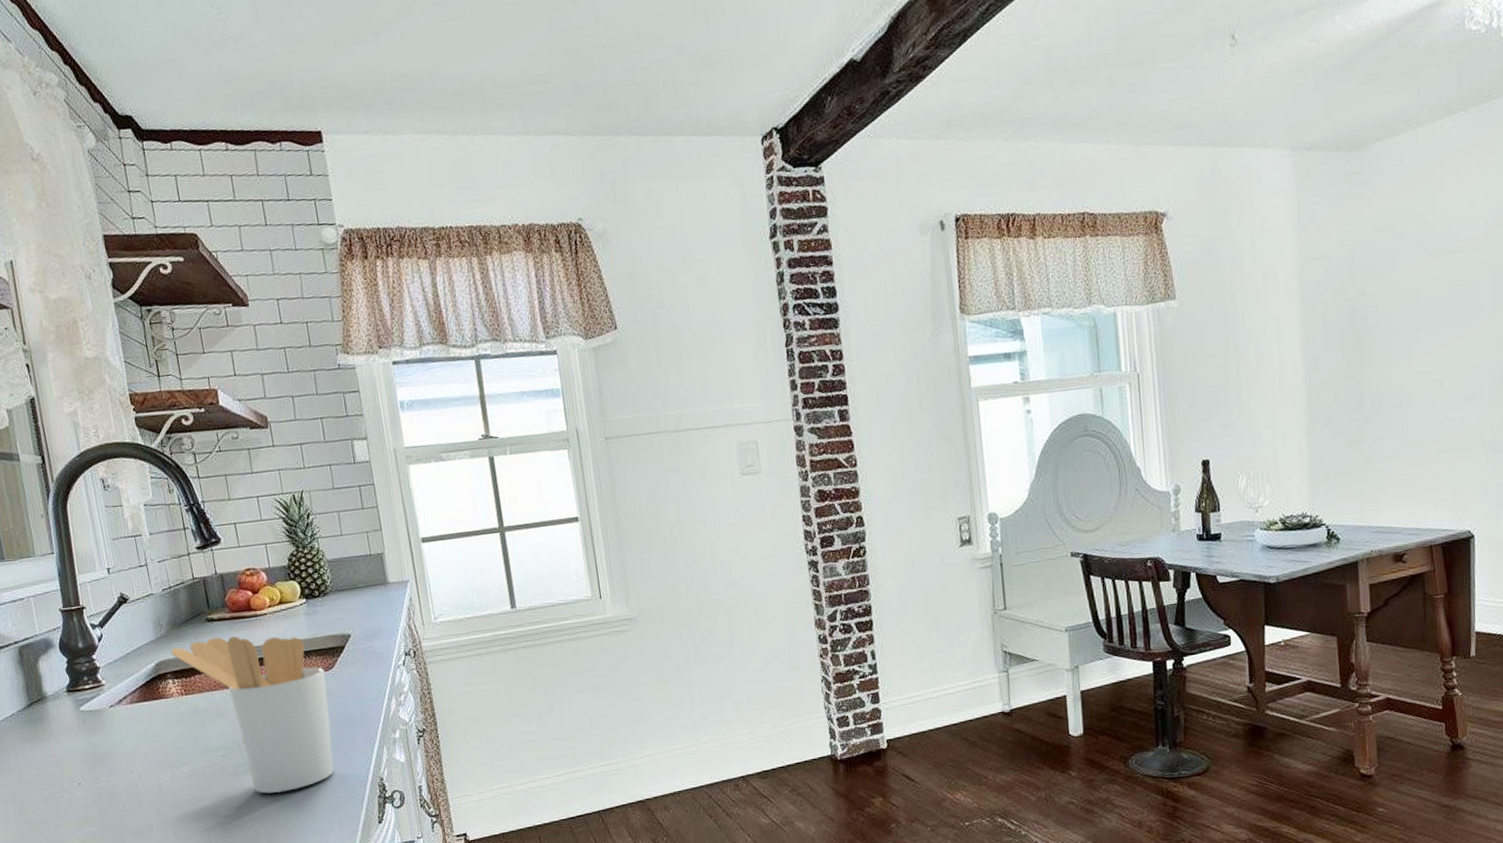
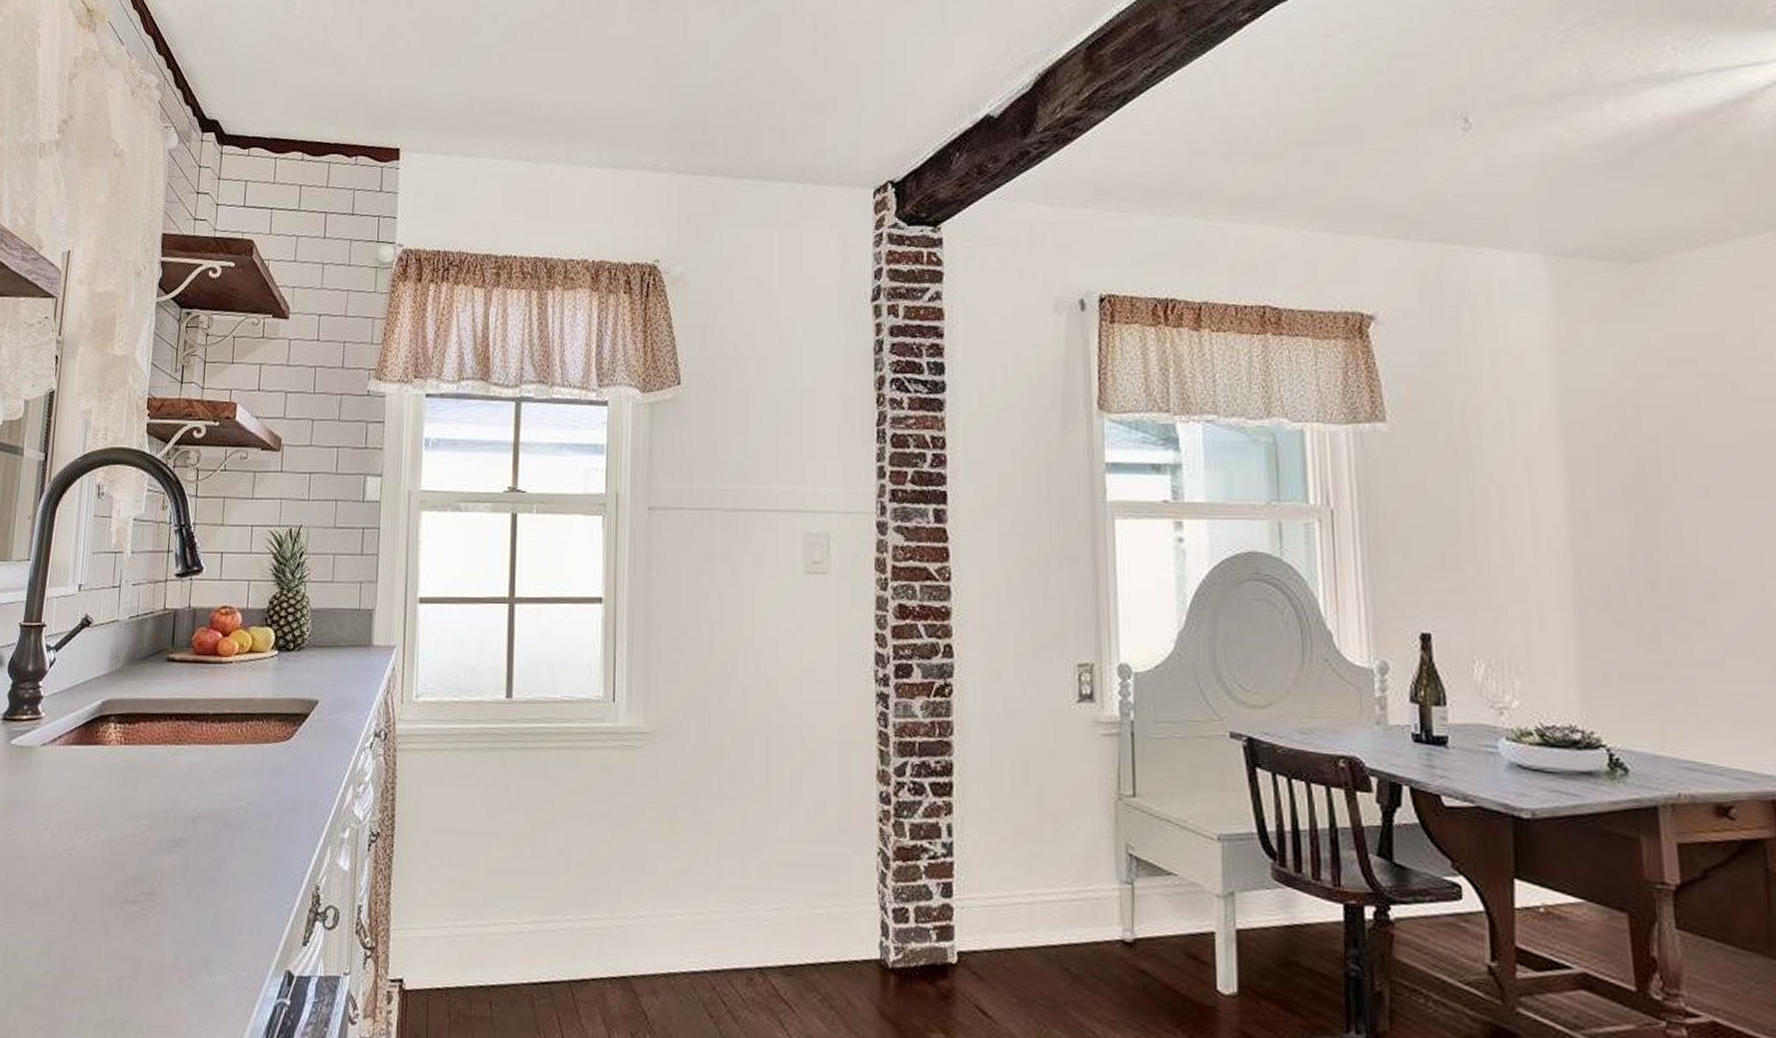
utensil holder: present [170,636,334,794] -> none [121,681,282,885]

